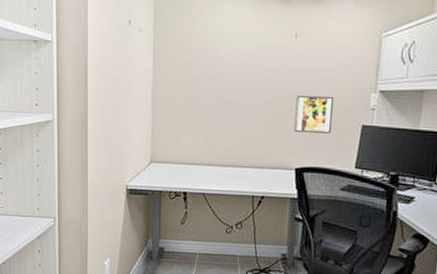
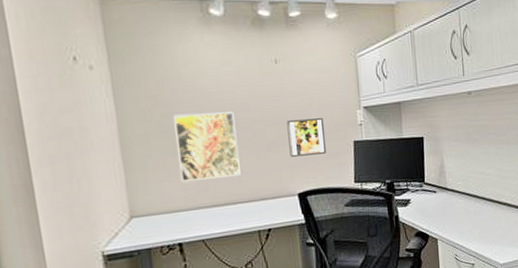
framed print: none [195,77,249,141] -> present [173,112,241,182]

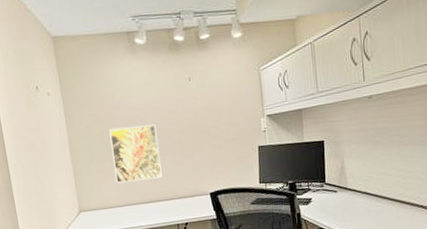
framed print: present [287,118,326,157] -> none [199,127,234,161]

